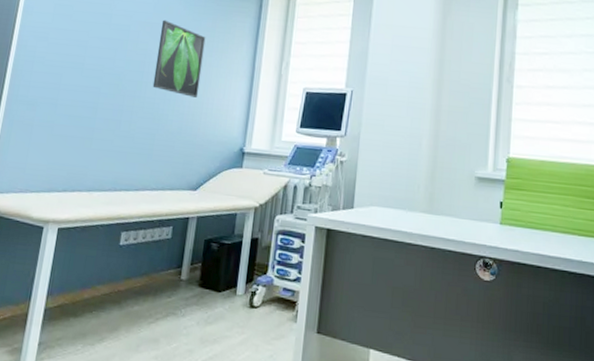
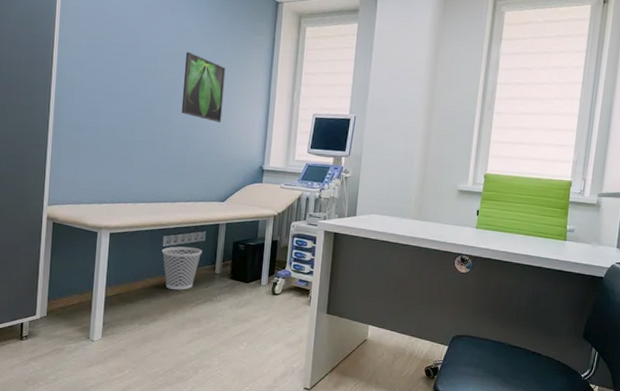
wastebasket: none [118,245,167,301] -> present [162,246,202,290]

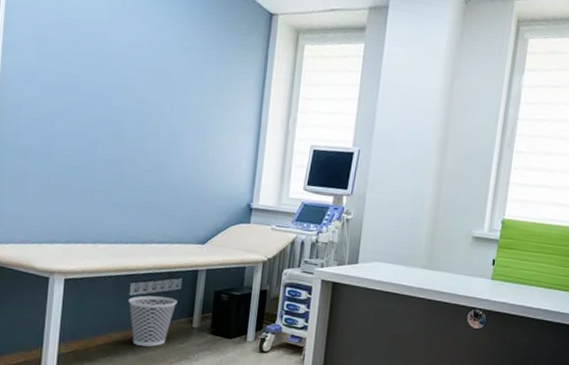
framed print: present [181,51,226,122] -> none [154,66,209,152]

